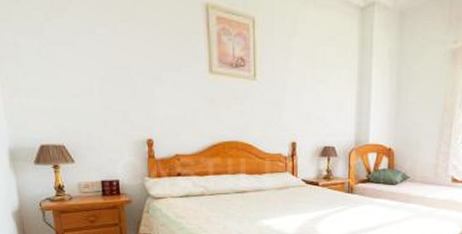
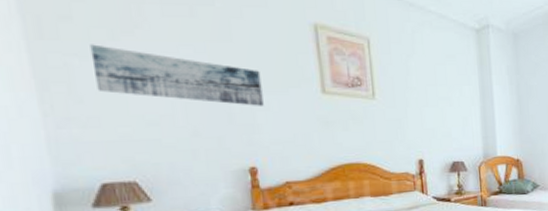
wall art: none [31,25,160,83] -> present [90,44,264,106]

